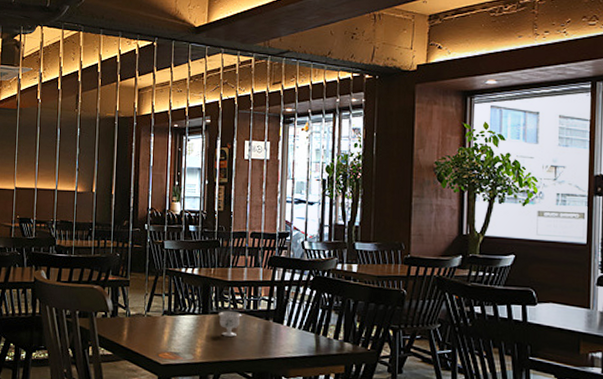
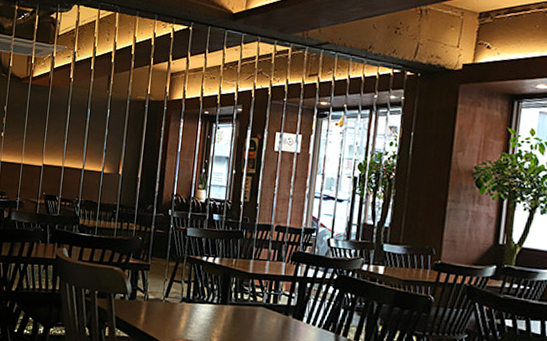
teacup: present [217,311,242,337] -> none [236,303,261,330]

